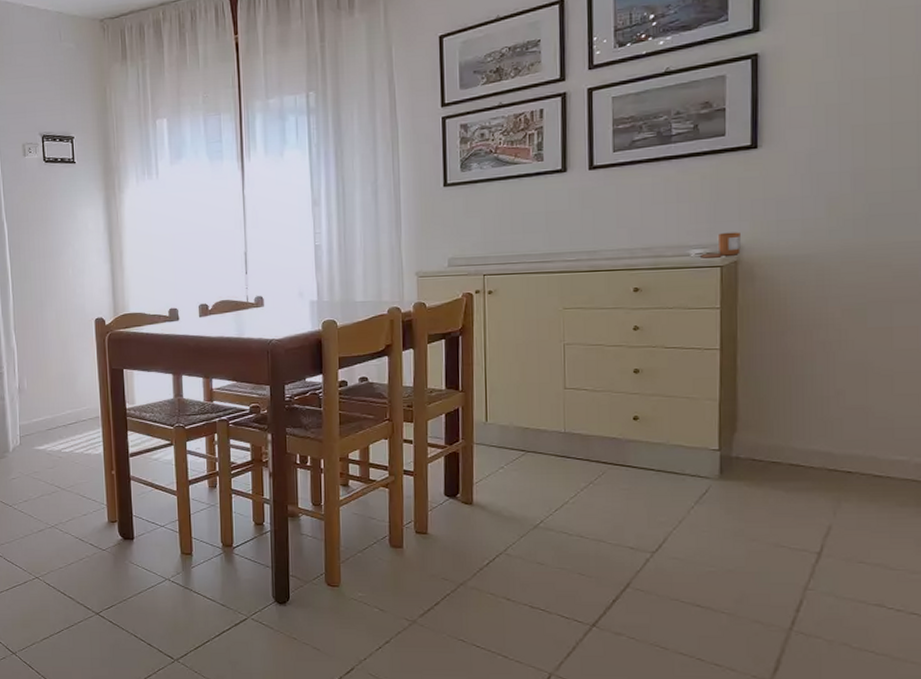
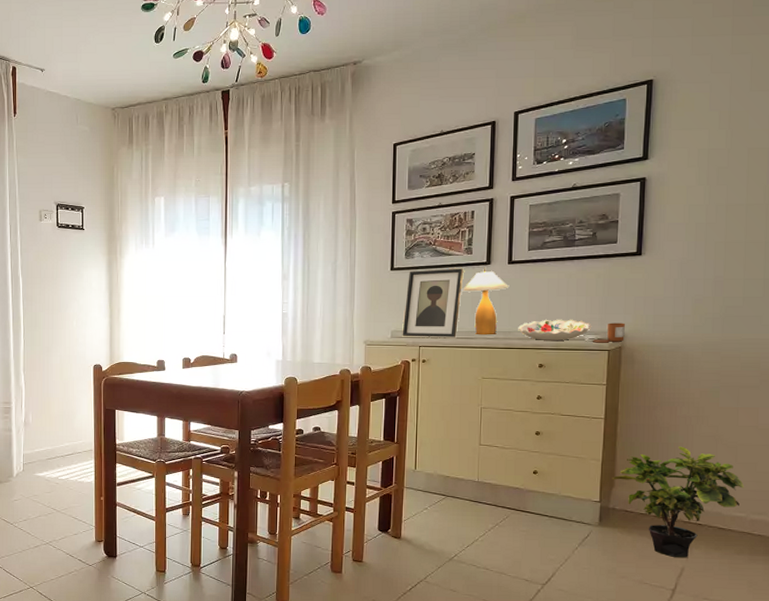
picture frame: none [461,178,534,265] -> present [402,268,464,337]
table lamp: none [533,175,590,258] -> present [462,267,508,335]
decorative bowl: none [605,232,697,260] -> present [518,319,591,341]
potted plant: none [733,378,904,513] -> present [612,446,744,557]

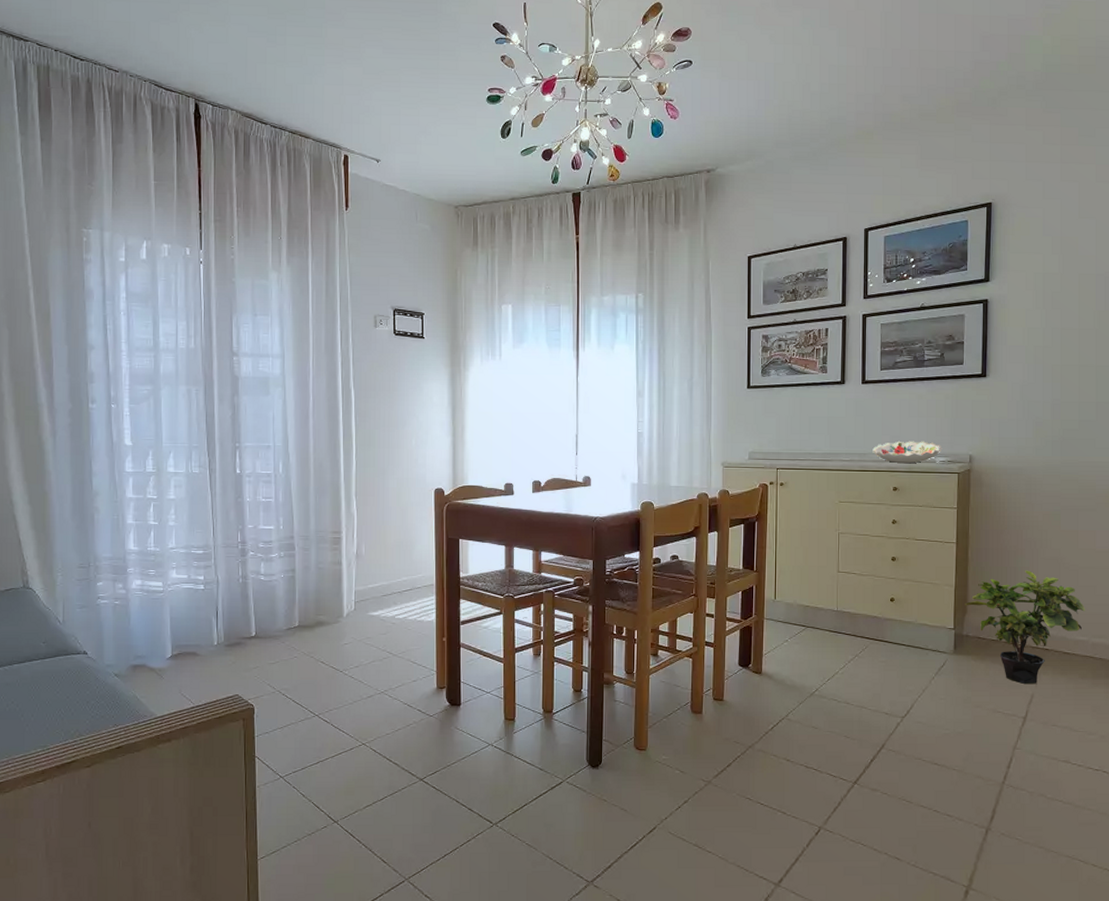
picture frame: present [402,268,464,337] -> none [760,387,819,459]
table lamp: present [462,267,508,335] -> none [818,386,862,457]
candle: present [593,323,625,344] -> none [943,445,973,467]

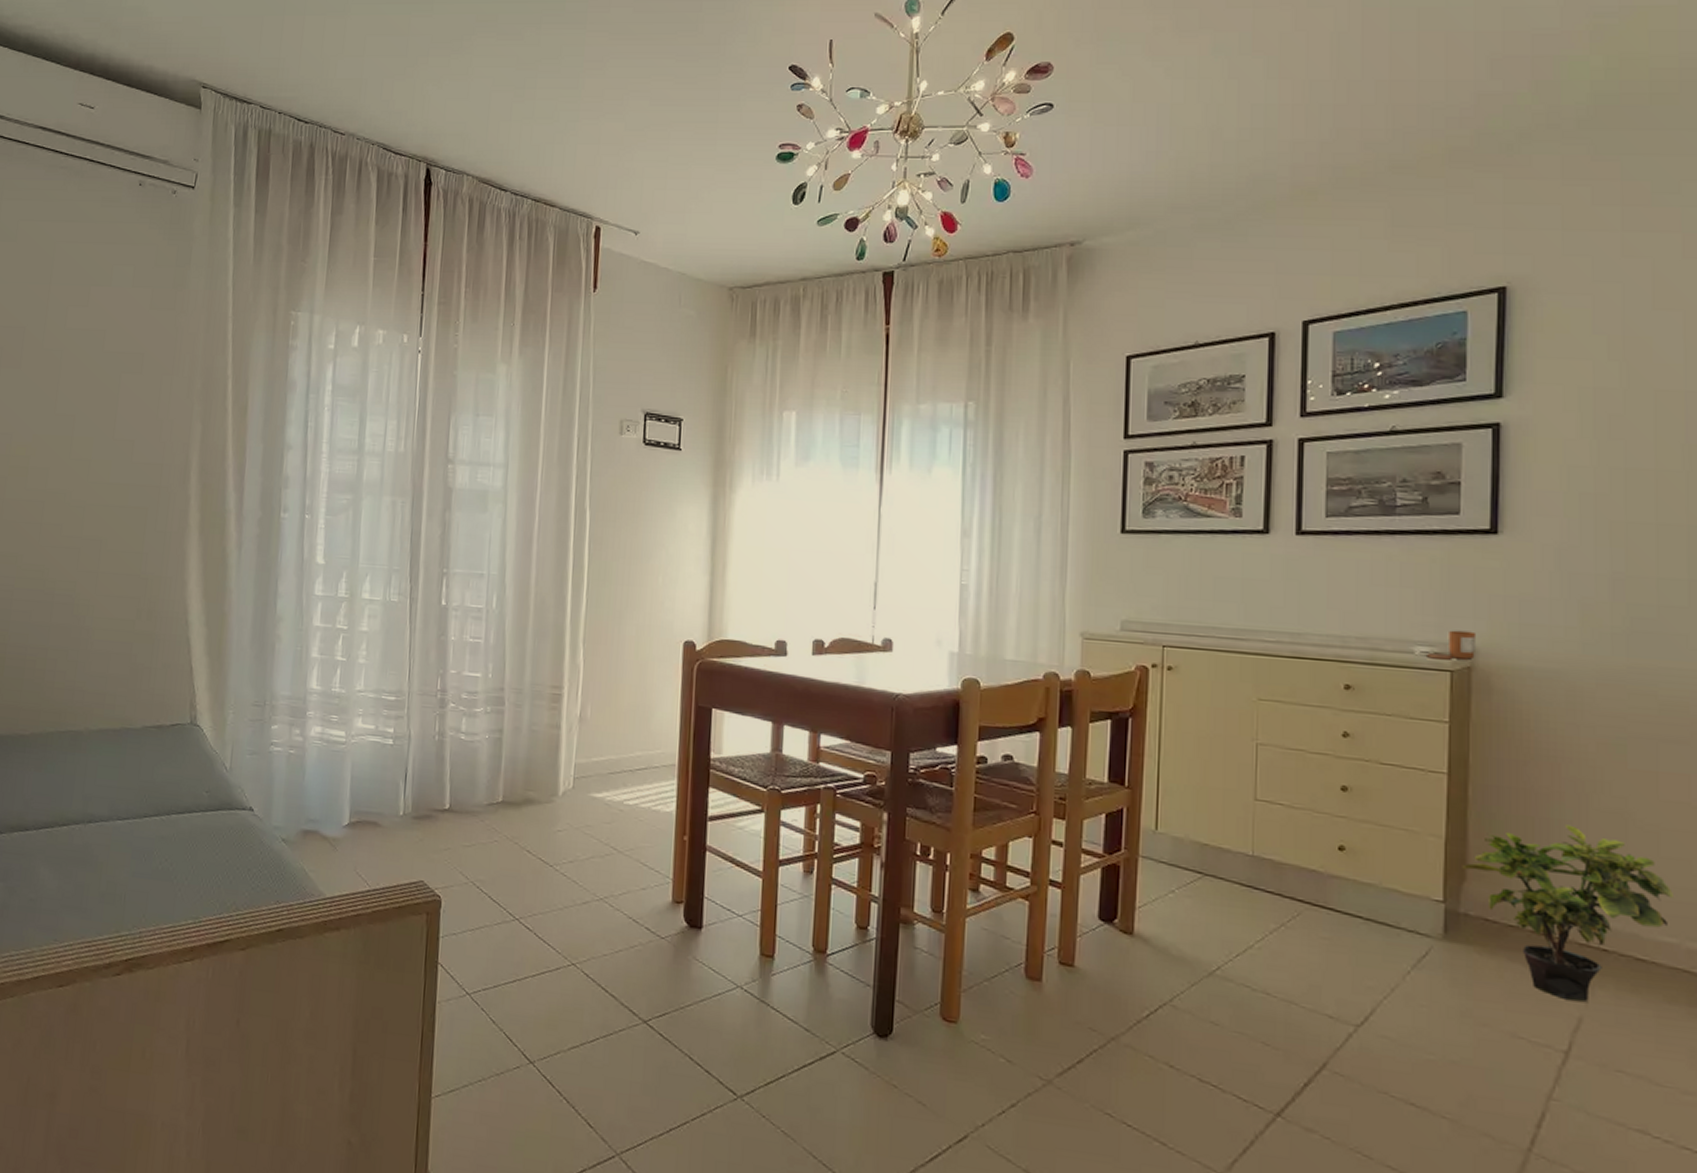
decorative bowl: present [872,441,941,464] -> none [1312,619,1423,652]
candle: none [943,445,973,467] -> present [1427,630,1475,661]

